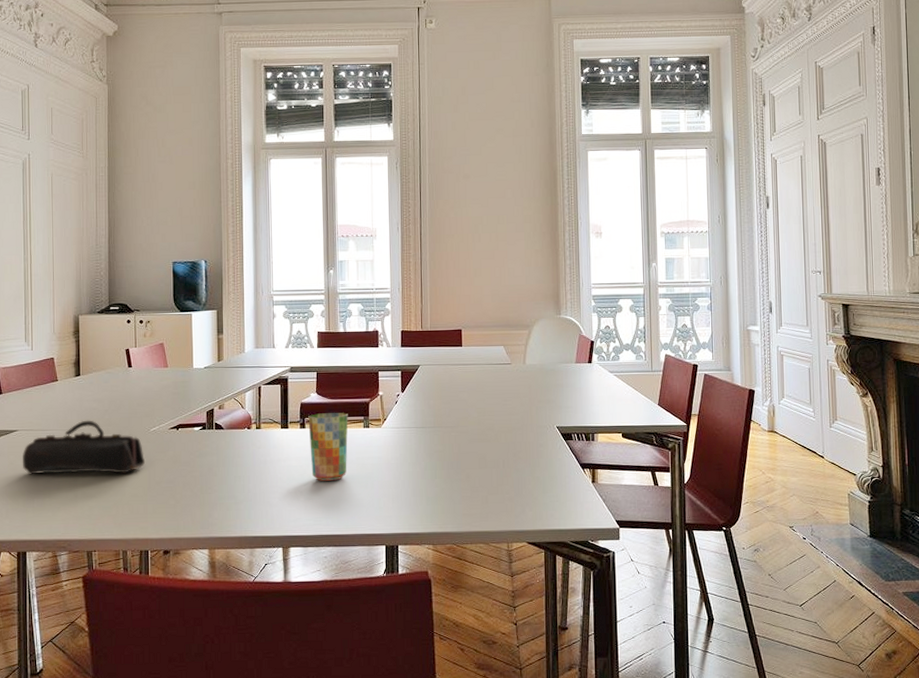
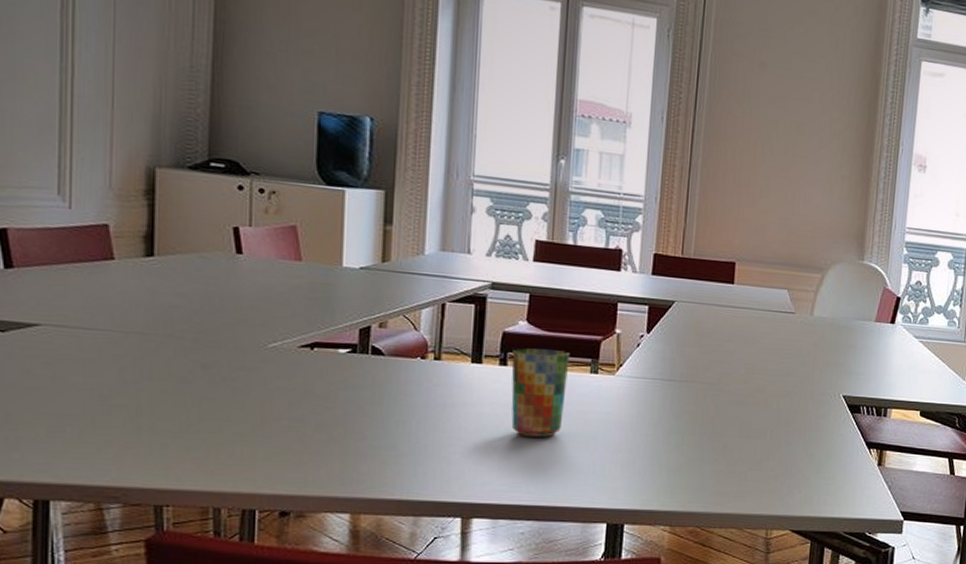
pencil case: present [23,420,146,476] -> none [48,320,258,403]

